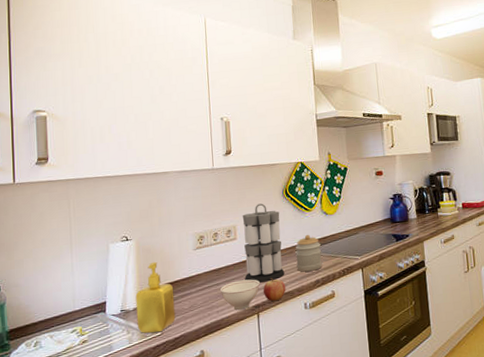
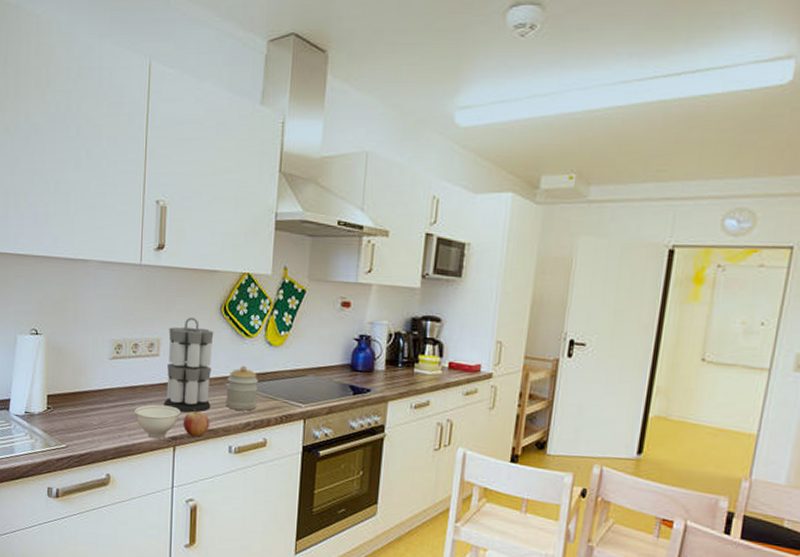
soap dispenser: present [135,261,176,333] -> none [41,364,83,445]

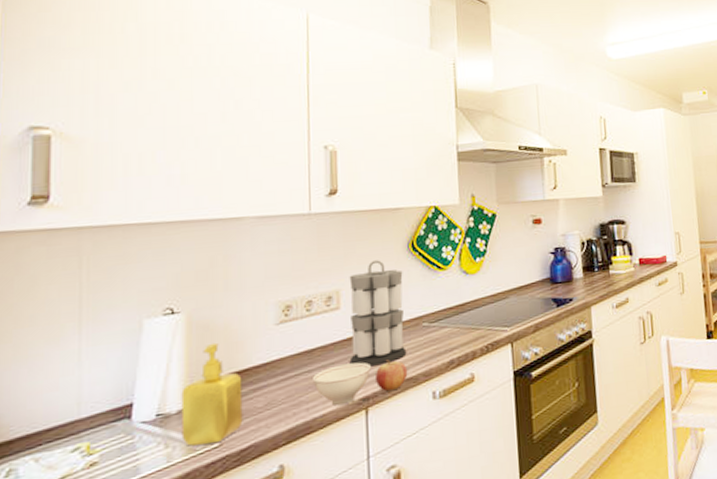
soap dispenser: none [41,364,83,445] -> present [181,342,243,446]
jar: present [226,365,258,411] -> none [422,300,459,351]

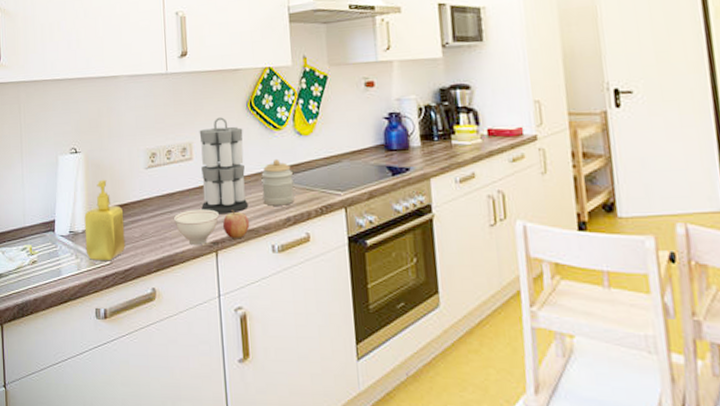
jar: none [422,300,459,351] -> present [261,158,295,206]

